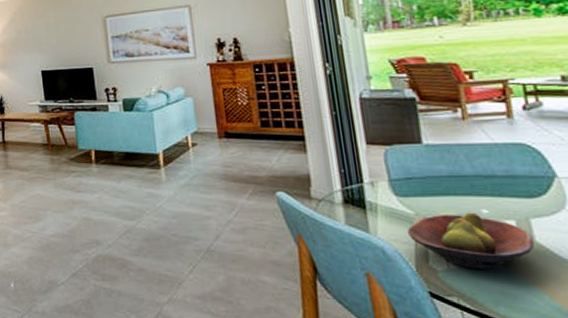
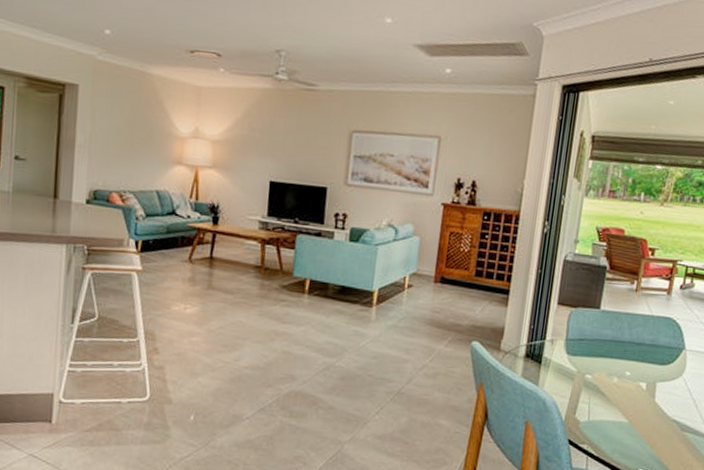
fruit bowl: present [406,212,534,269] -> none [566,373,654,423]

